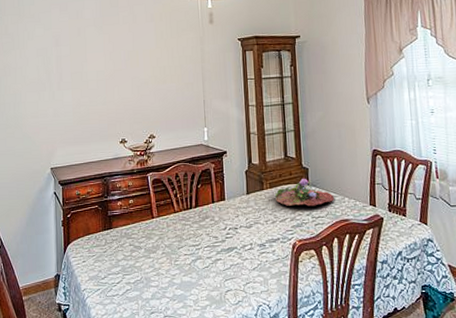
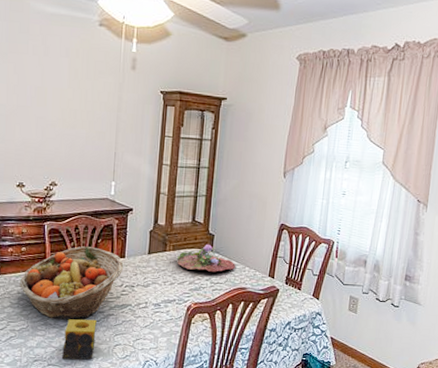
fruit basket: none [130,193,225,269] -> present [20,246,124,320]
candle: none [176,265,207,310] -> present [62,319,97,360]

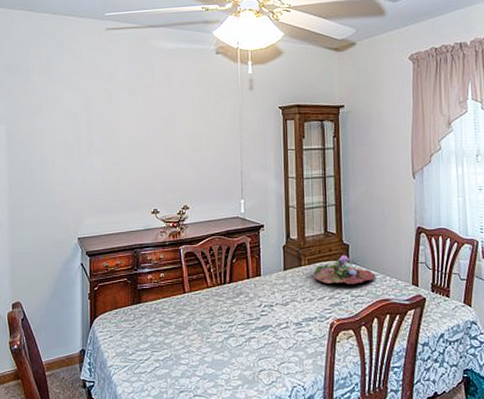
fruit basket: present [20,246,124,320] -> none [160,267,261,346]
candle: present [62,319,97,360] -> none [207,344,240,389]

